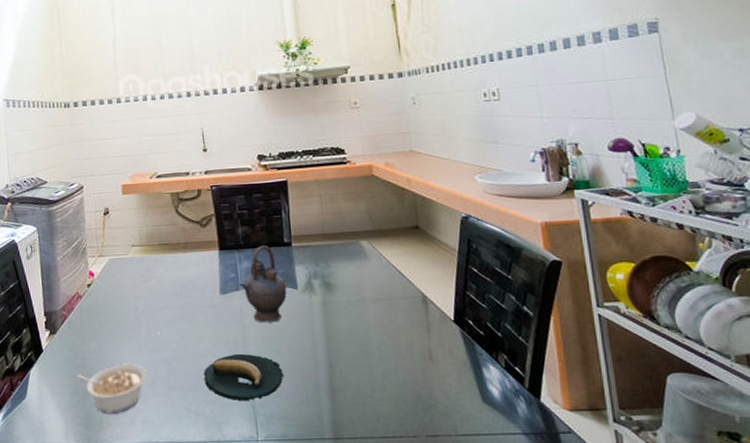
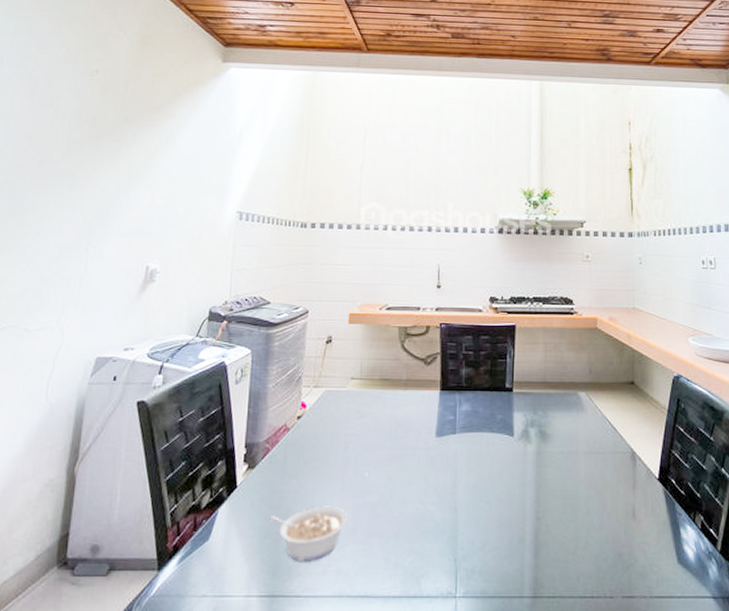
banana: present [204,353,284,401] -> none [408,501,490,553]
teapot: present [239,245,287,323] -> none [456,388,503,470]

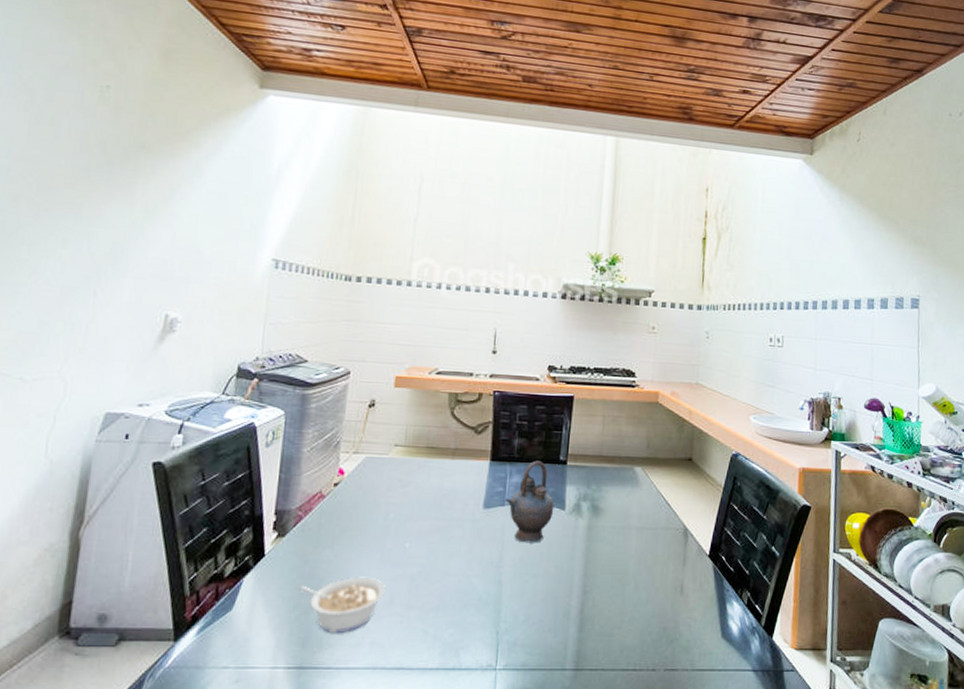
teapot: none [456,388,503,470] -> present [506,460,555,543]

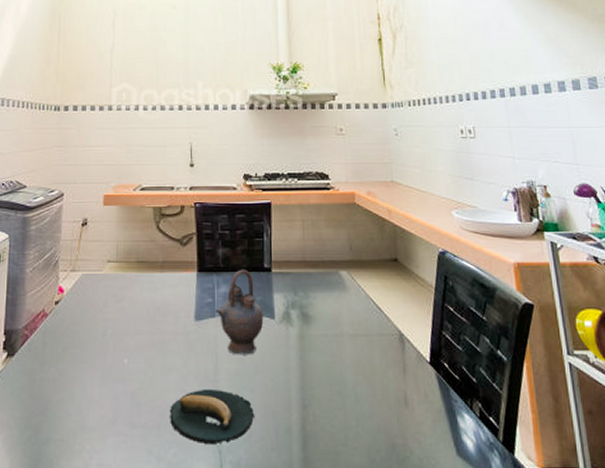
legume: present [299,576,386,634] -> none [29,395,109,455]
banana: none [449,574,536,626] -> present [170,389,255,445]

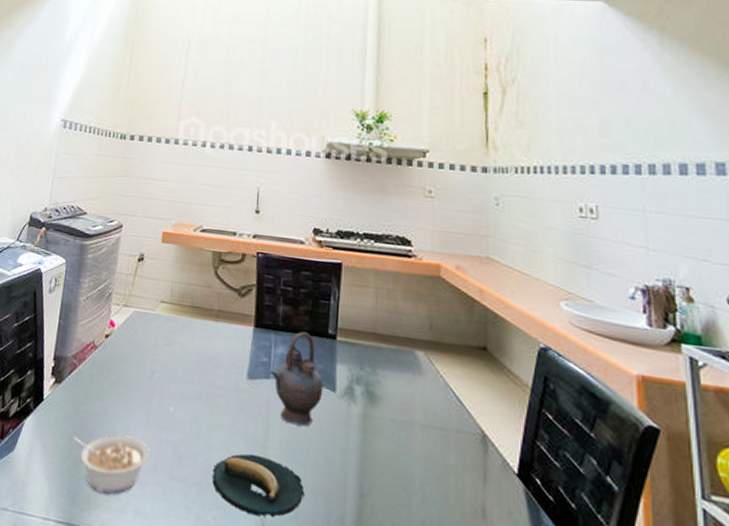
legume: none [29,395,109,455] -> present [71,435,150,495]

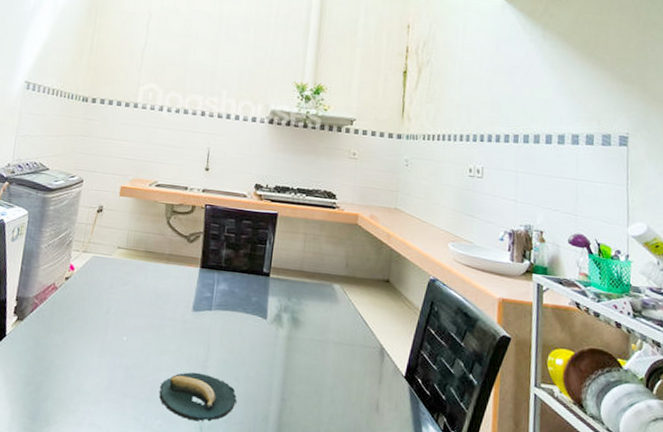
legume: present [71,435,150,495] -> none [32,362,105,413]
teapot: present [270,331,324,427] -> none [213,270,257,348]

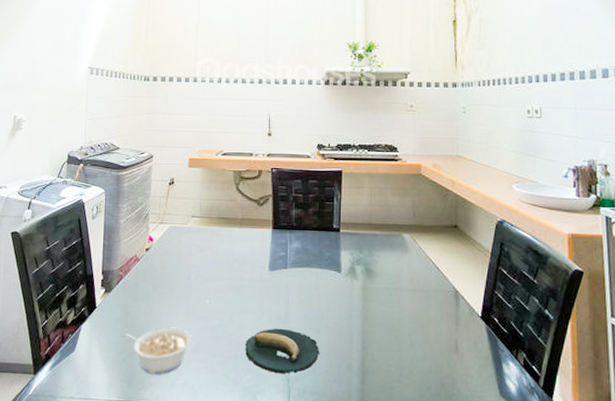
legume: none [32,362,105,413] -> present [124,327,192,375]

